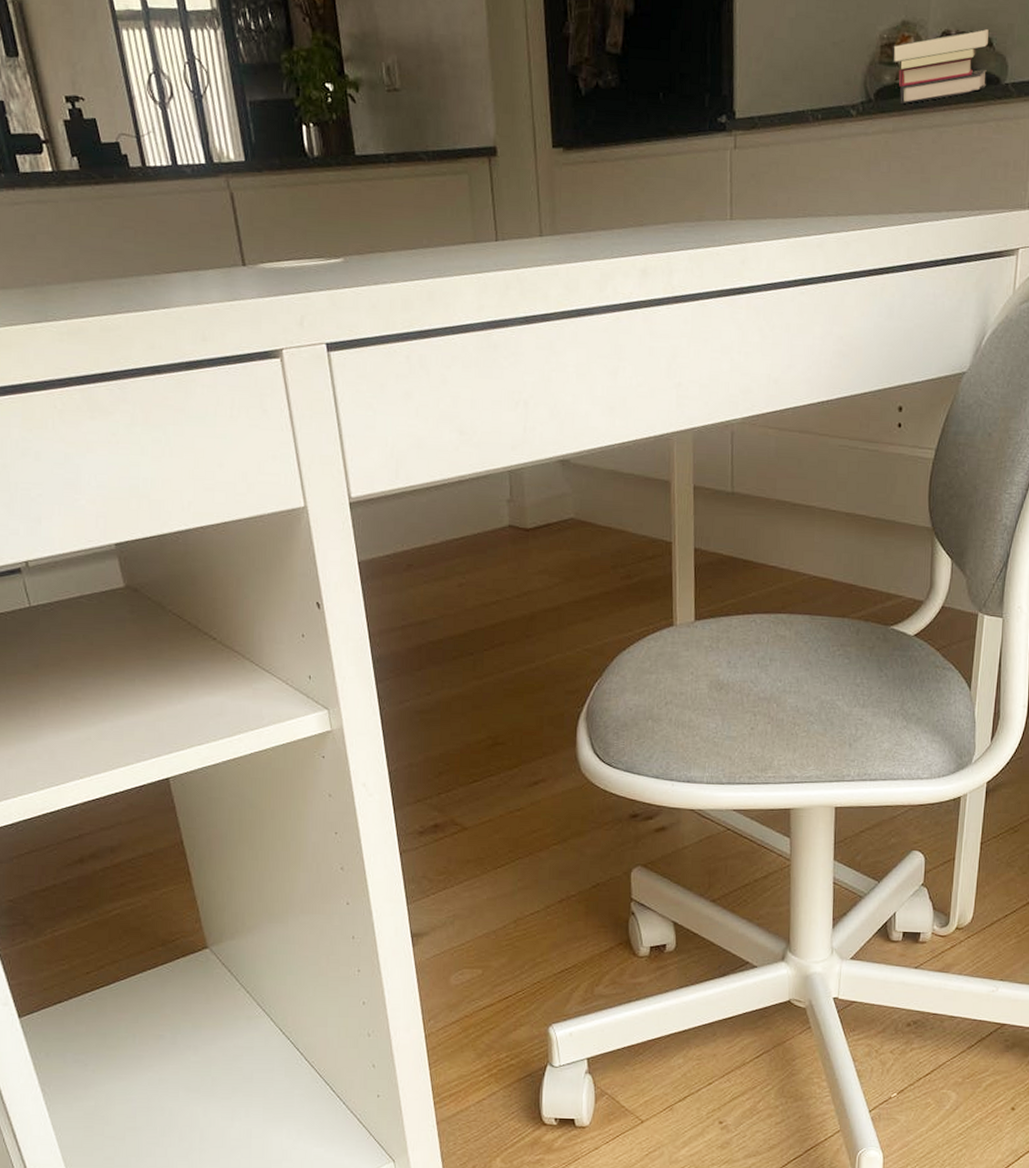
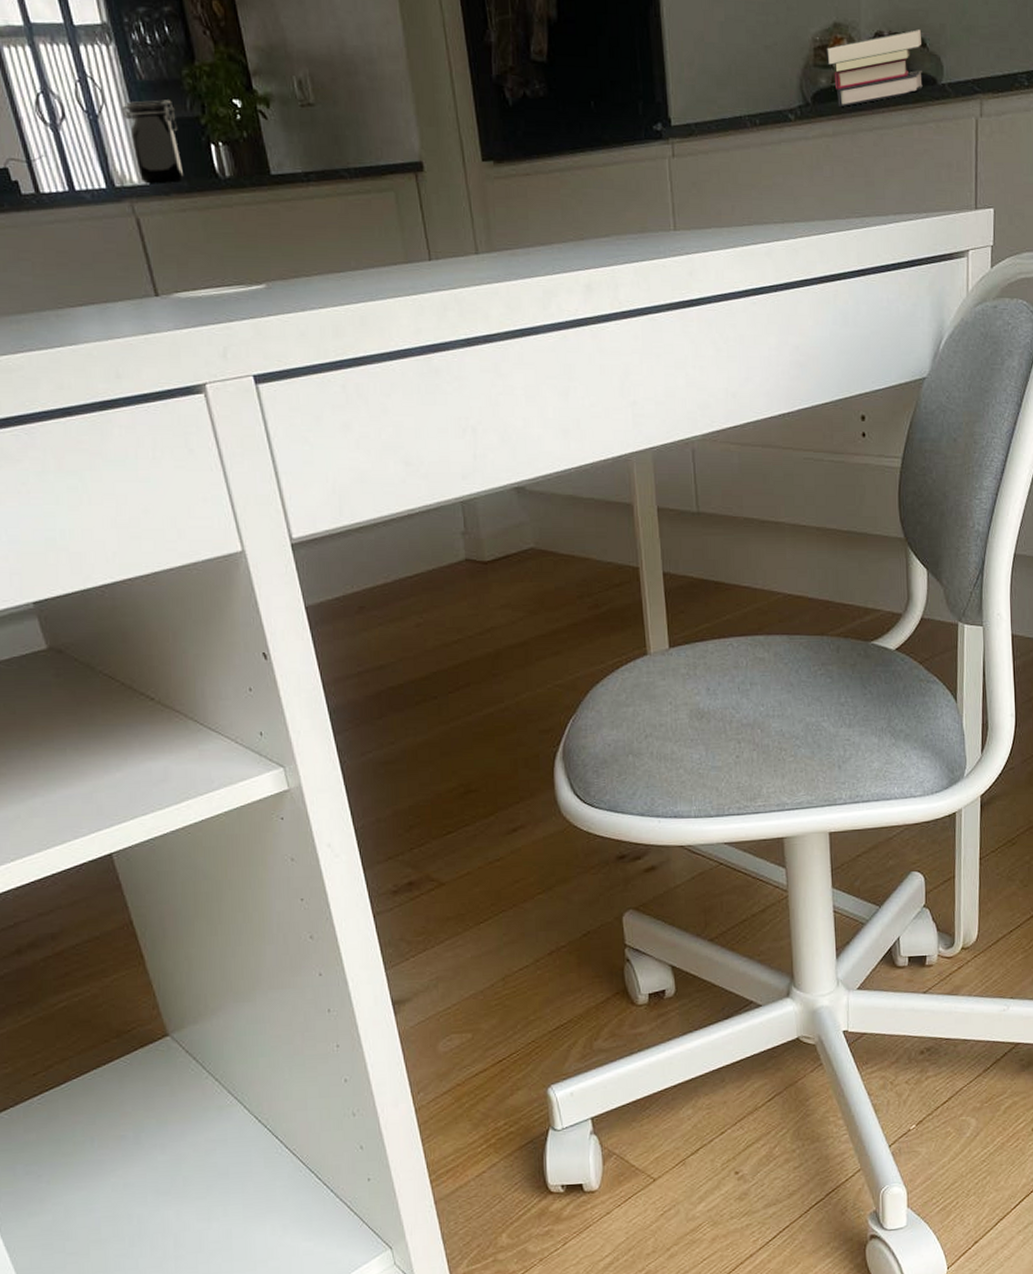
jar: none [224,82,275,161] -> present [122,100,183,184]

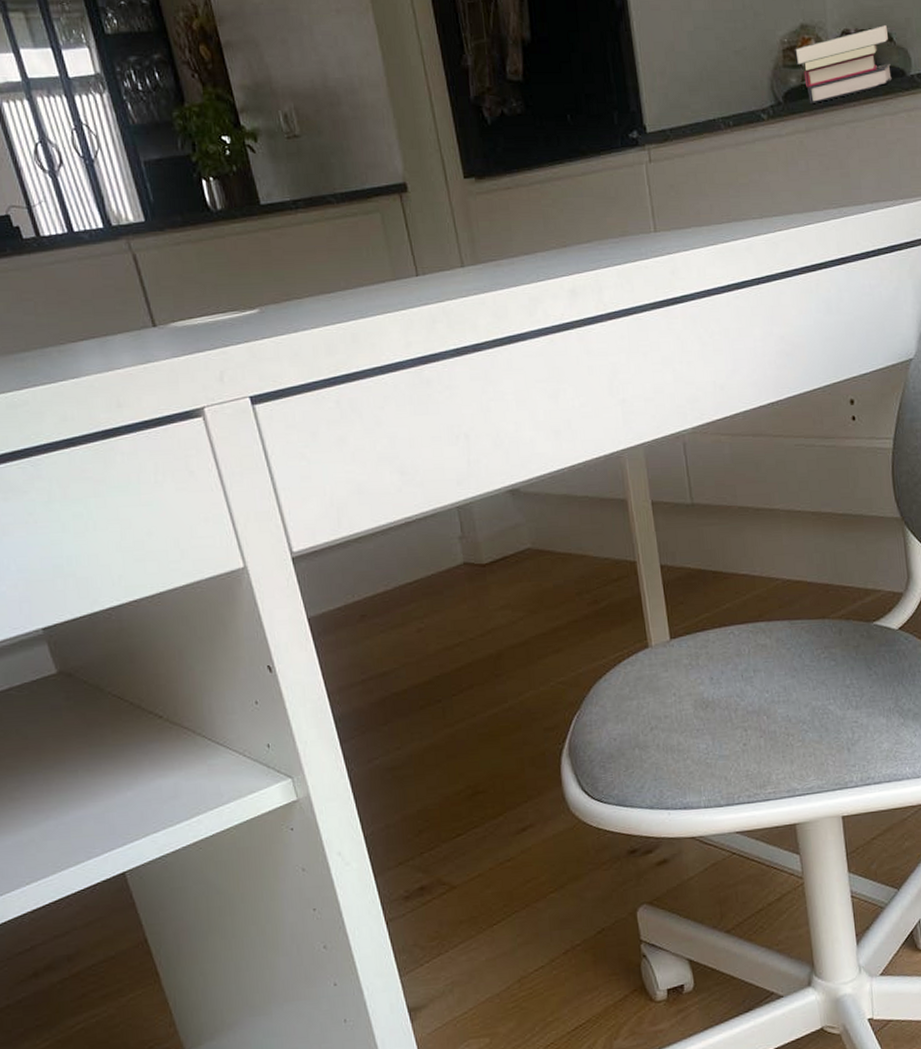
jar: present [122,100,183,184] -> none [116,141,177,221]

